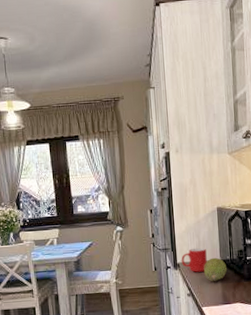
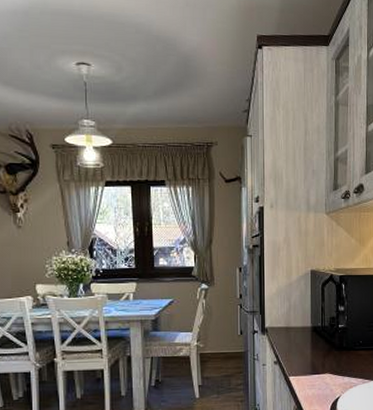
cup: present [181,247,207,272] -> none [270,312,297,338]
fruit: present [203,257,228,282] -> none [292,323,318,350]

